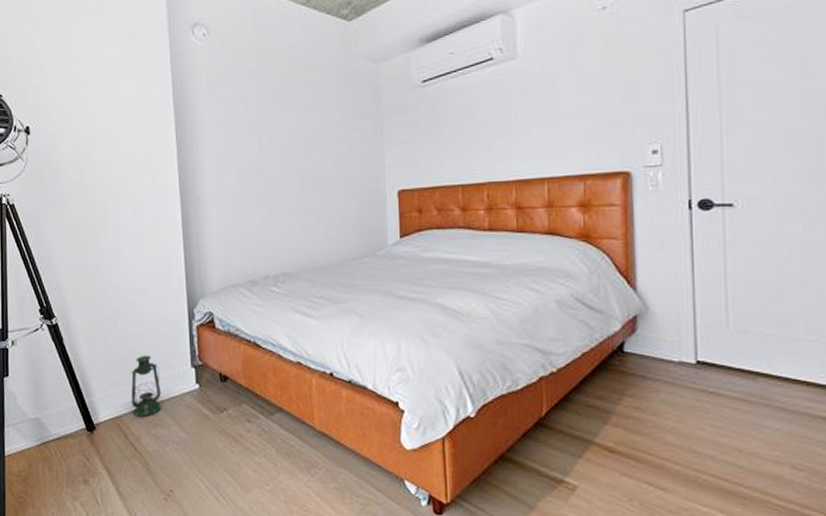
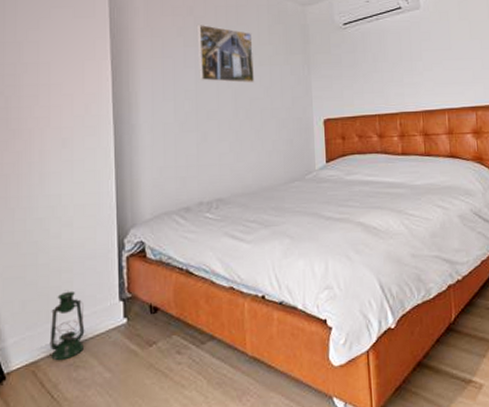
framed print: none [259,88,321,151] -> present [196,24,254,83]

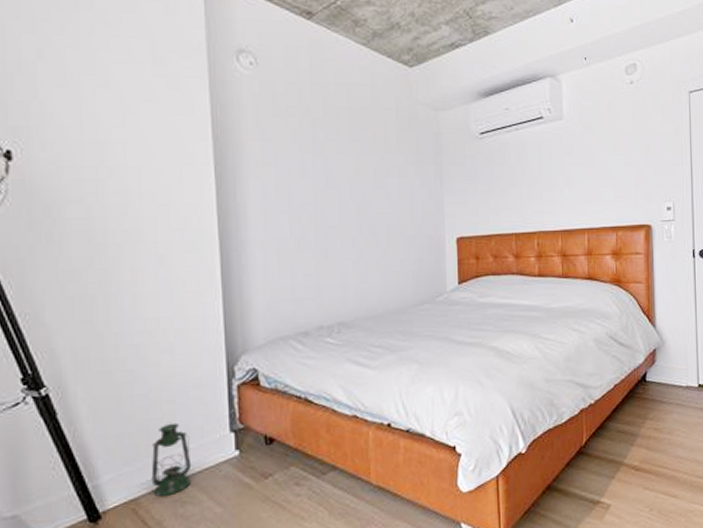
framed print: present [196,24,254,83] -> none [314,127,380,195]

